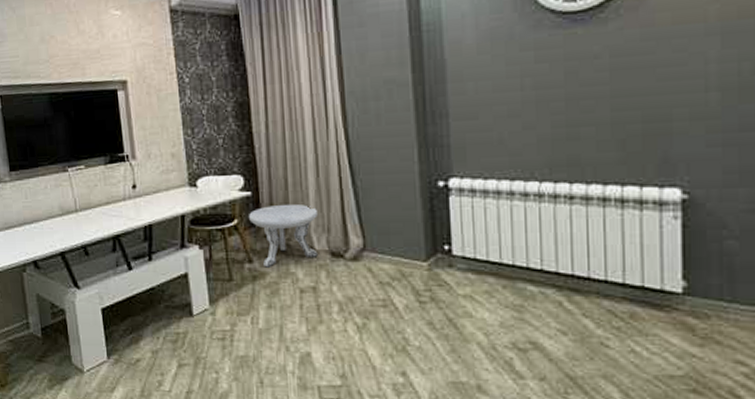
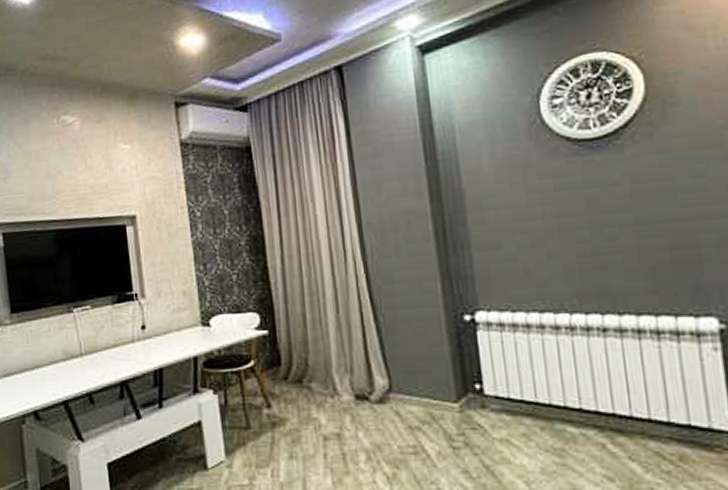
side table: present [248,204,319,268] -> none [265,342,341,413]

